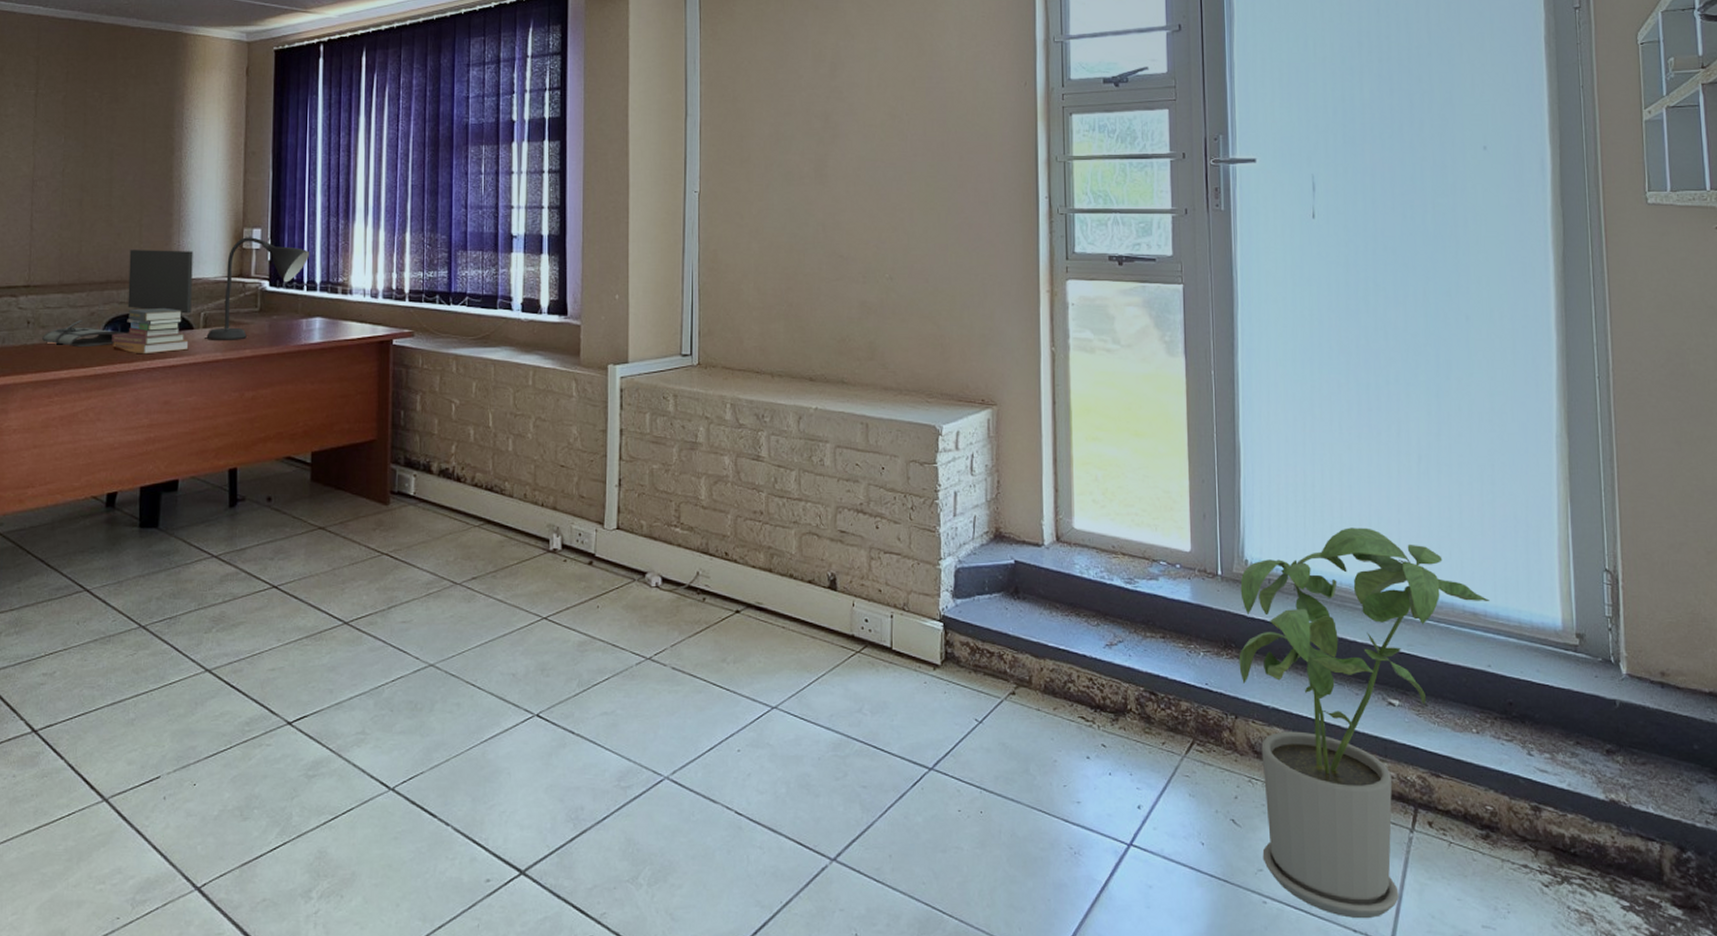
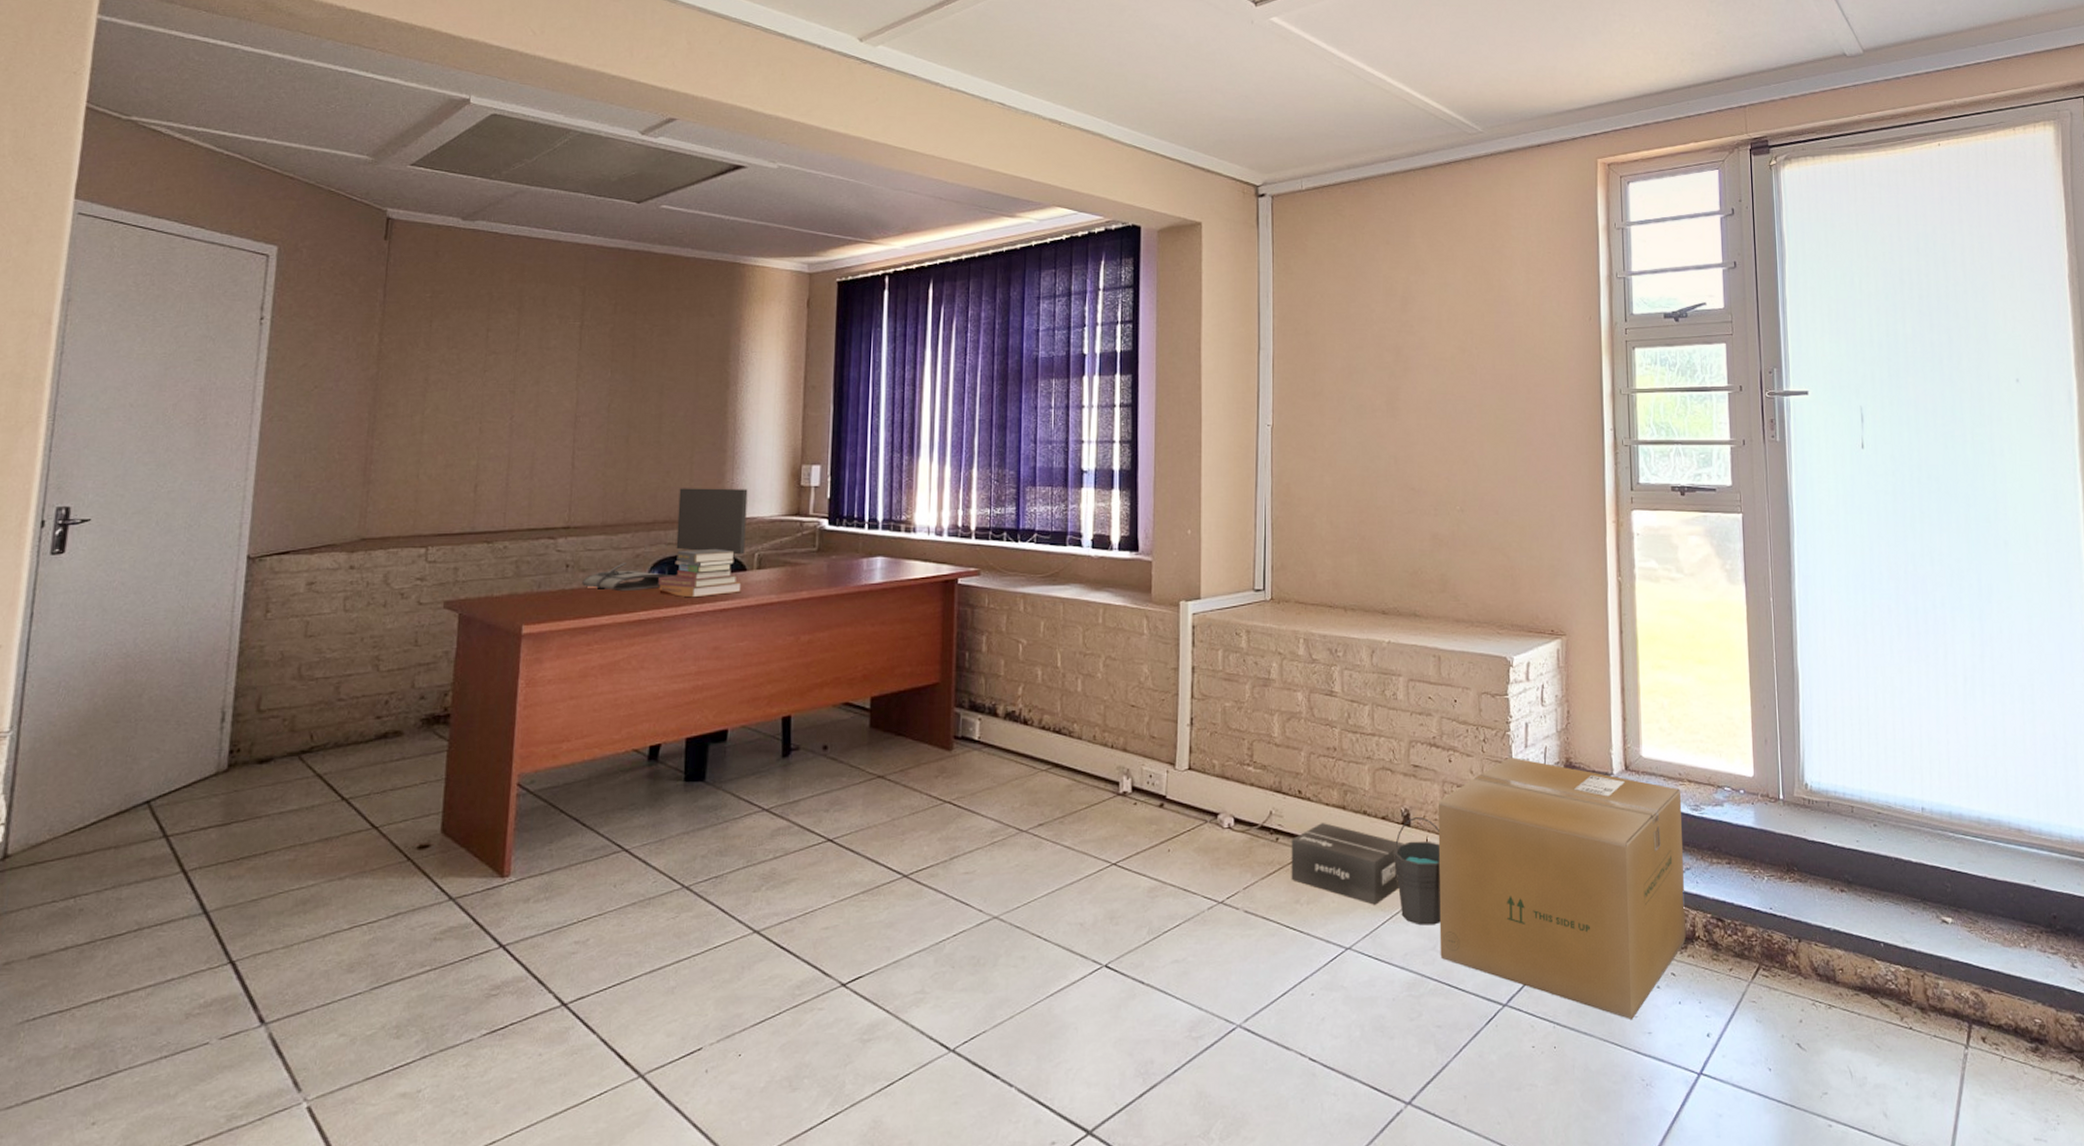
desk lamp: present [203,237,310,342] -> none [757,474,872,583]
box: none [717,585,831,666] -> present [1291,823,1404,905]
bucket: none [820,582,867,688] -> present [1394,817,1441,926]
box: none [864,524,1117,789] -> present [1438,756,1686,1020]
house plant: present [1239,527,1490,919] -> none [1801,748,2033,1138]

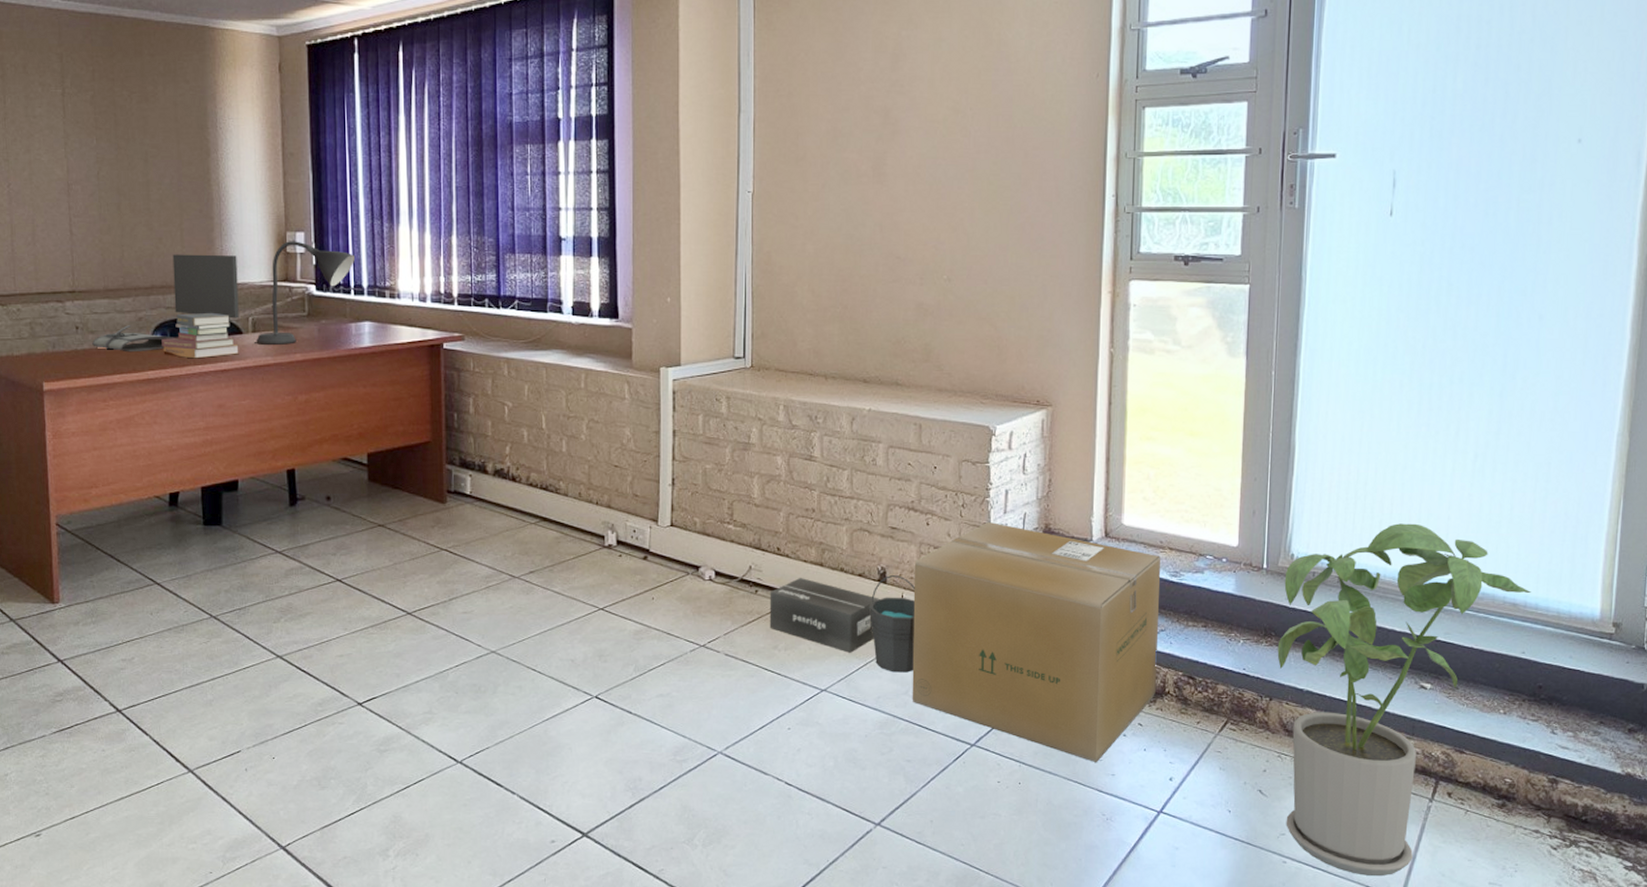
desk lamp: none [757,474,872,583] -> present [253,241,356,346]
house plant: none [1801,748,2033,1138] -> present [1277,523,1531,877]

